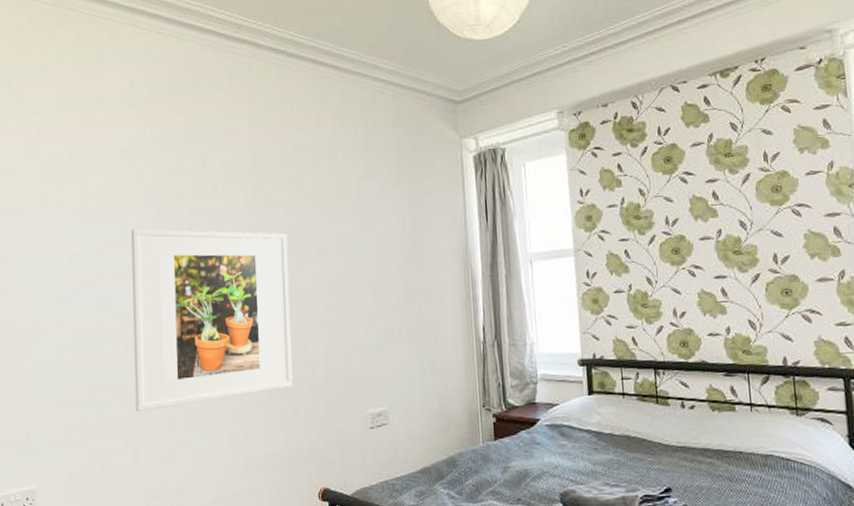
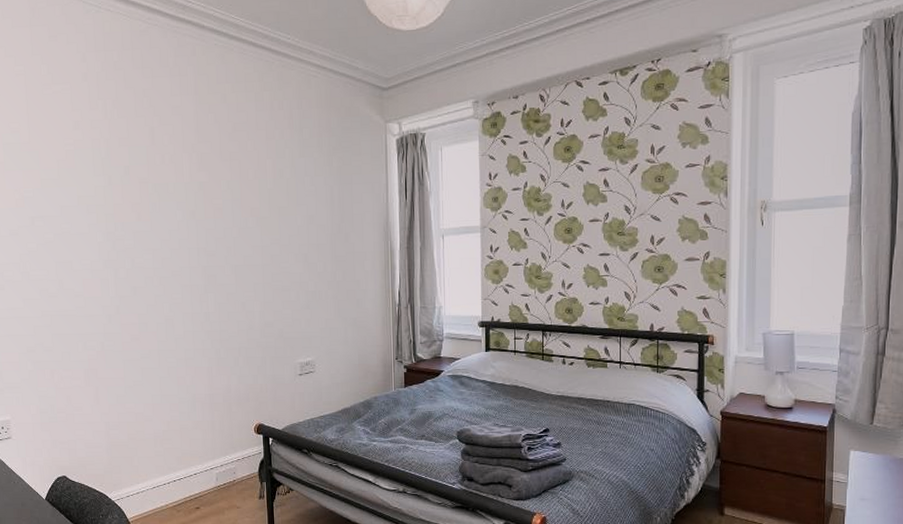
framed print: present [131,228,293,412] -> none [86,195,233,356]

